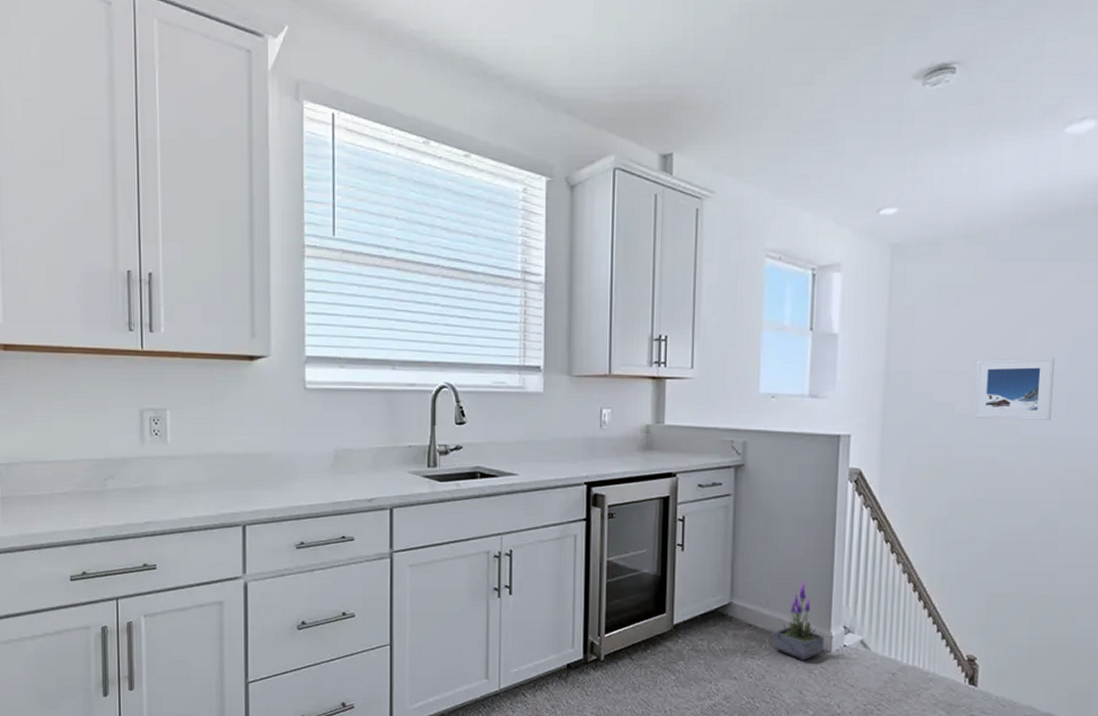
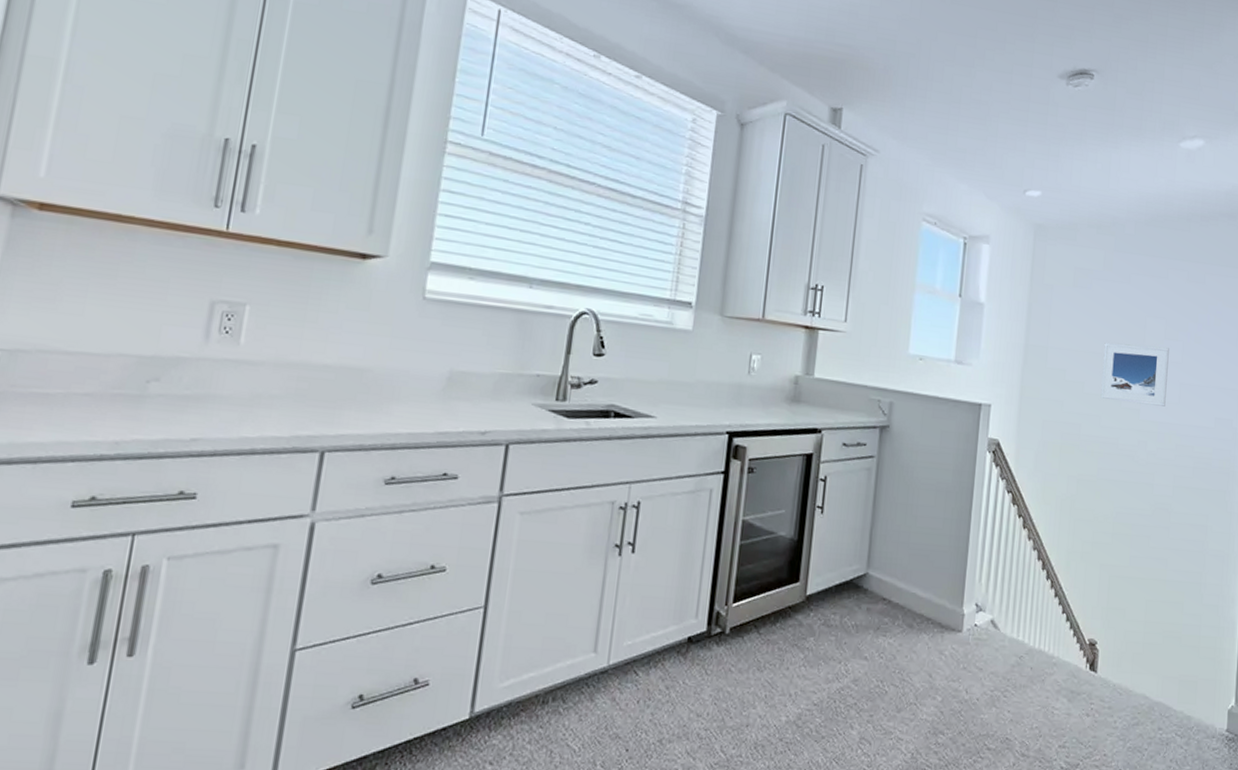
potted plant: present [773,581,824,661] -> none [906,553,956,640]

